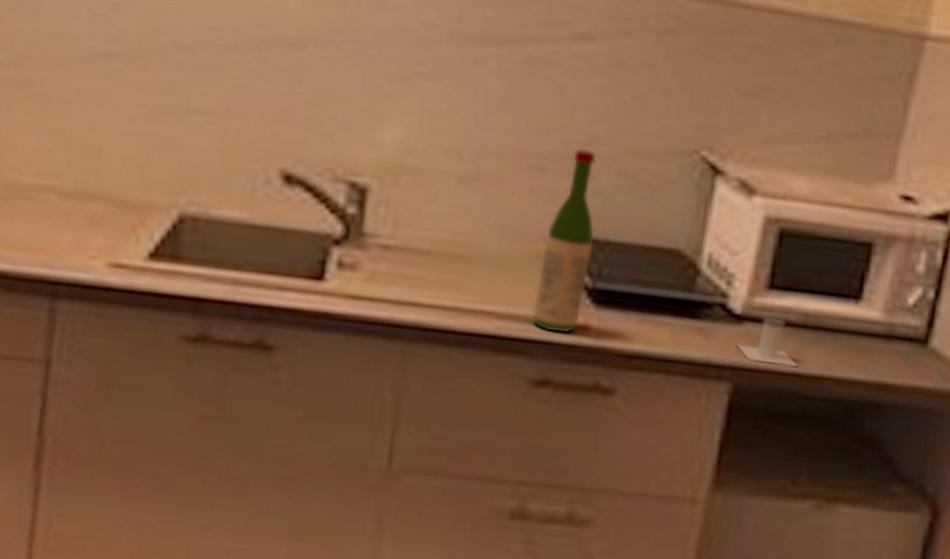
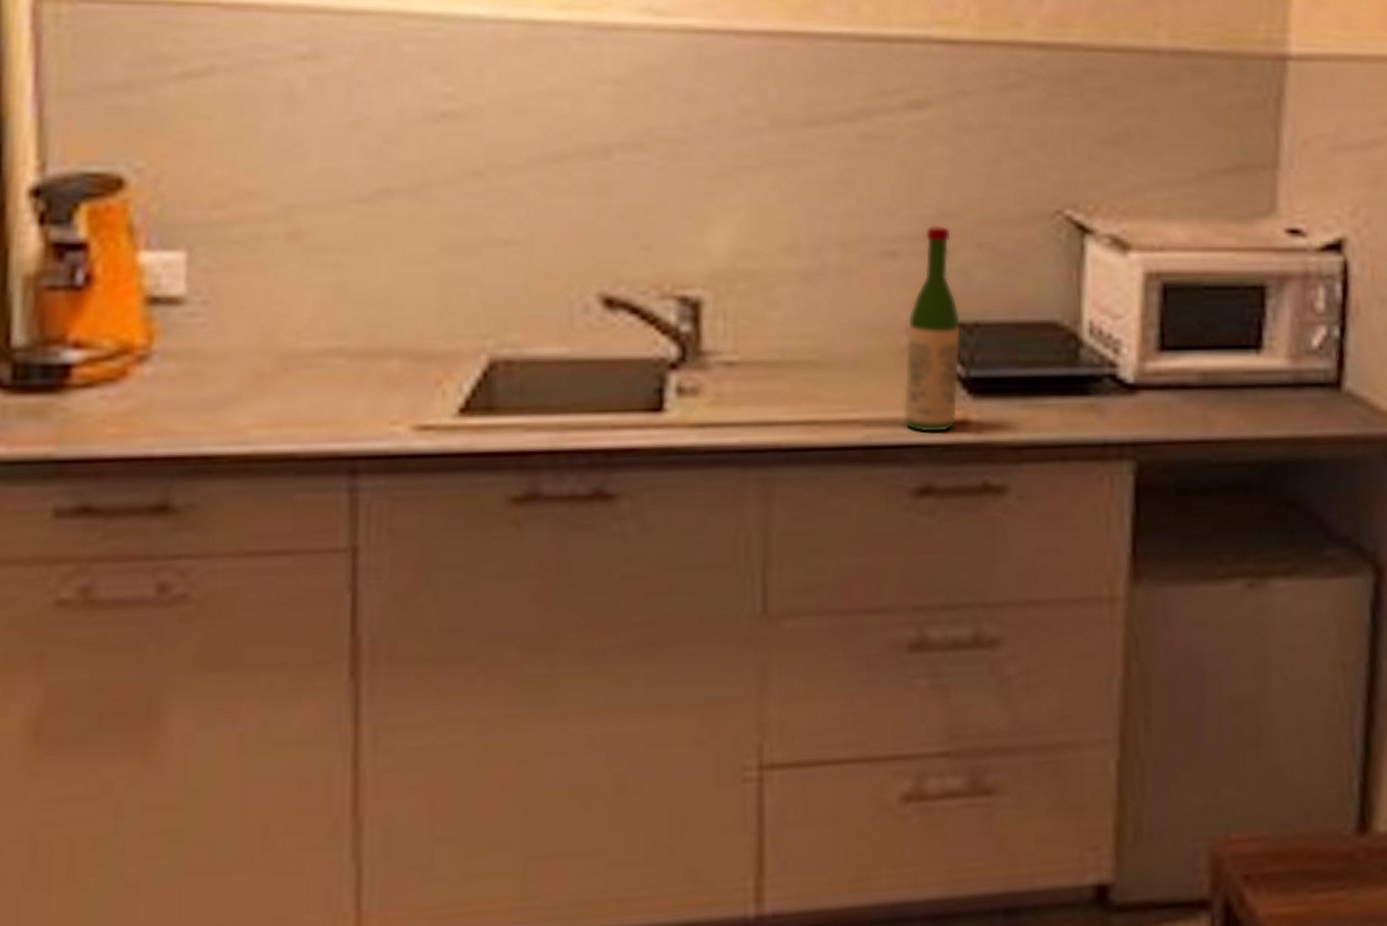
salt shaker: present [736,315,798,367] -> none [1134,380,1205,434]

